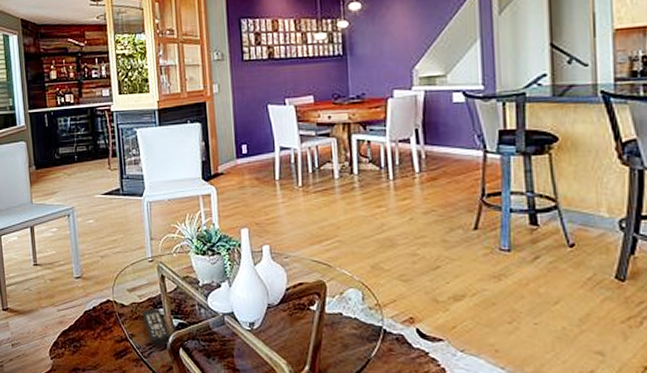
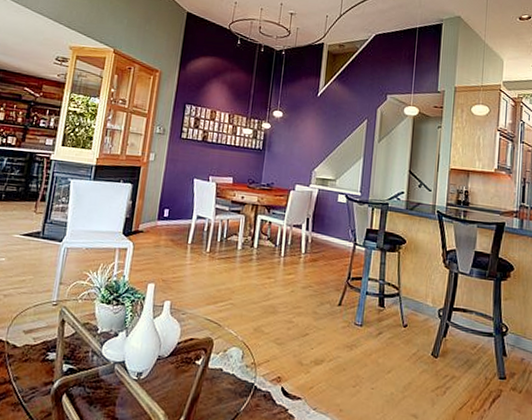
remote control: present [142,309,170,346] -> none [32,352,57,390]

